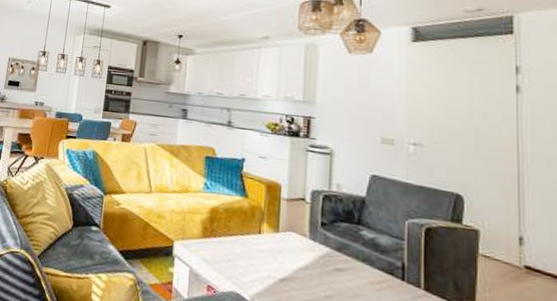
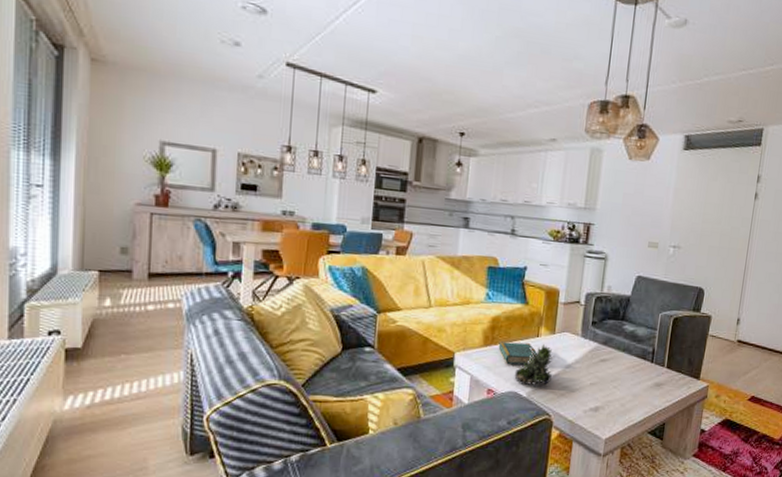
book: none [218,234,260,264] -> present [498,341,537,365]
succulent plant: none [235,243,280,290] -> present [514,344,555,386]

